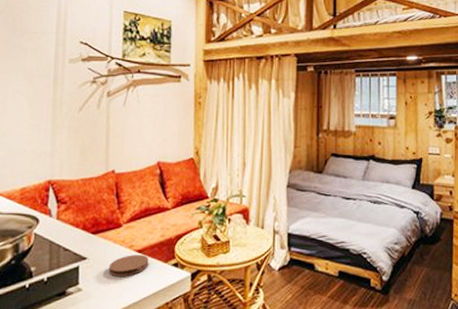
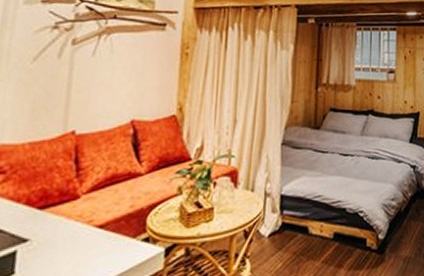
coaster: present [108,255,149,277] -> none [57,230,113,260]

